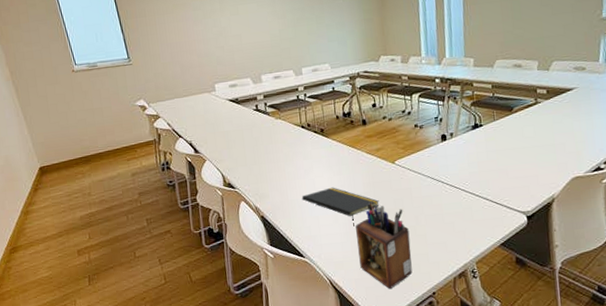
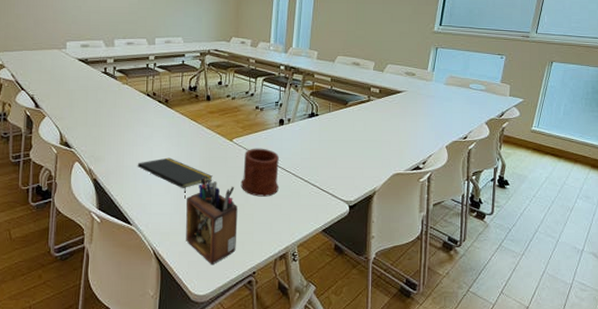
mug: none [408,166,449,217] -> present [240,148,279,197]

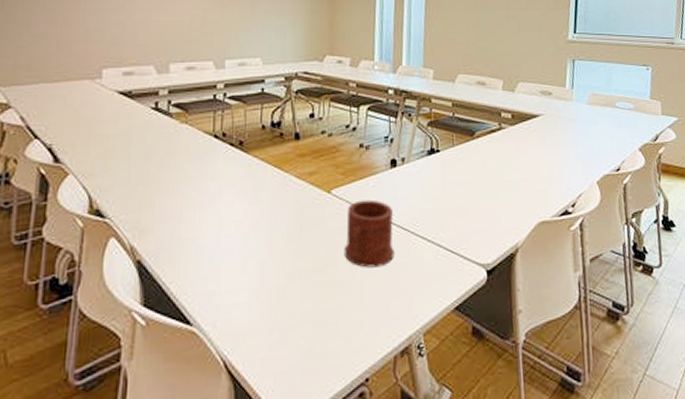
notepad: present [137,157,213,198] -> none [200,221,306,278]
desk organizer: present [186,175,238,265] -> none [270,243,342,375]

